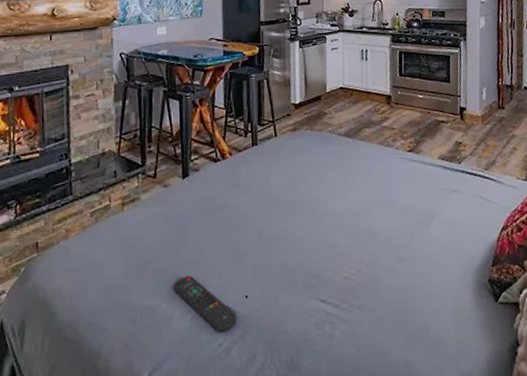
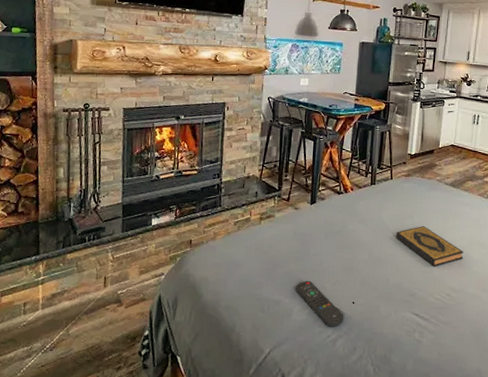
hardback book: none [288,189,371,238] -> present [396,226,464,267]

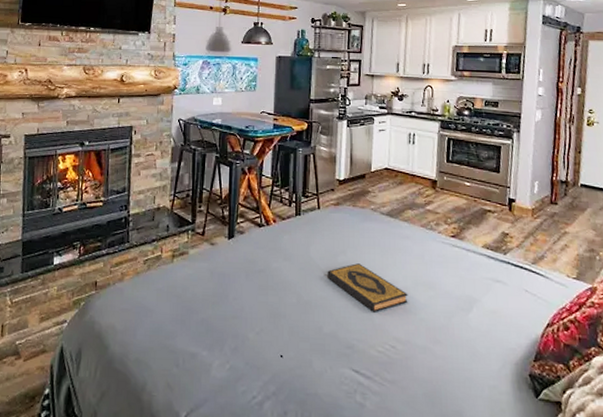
remote control: present [295,280,344,327] -> none [213,329,271,386]

